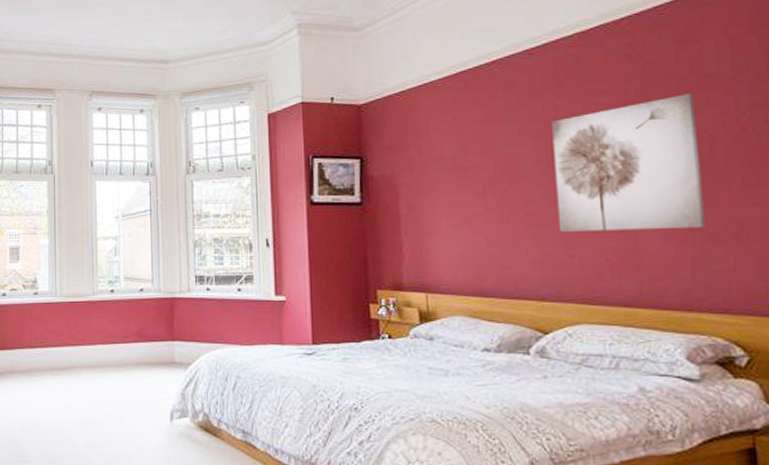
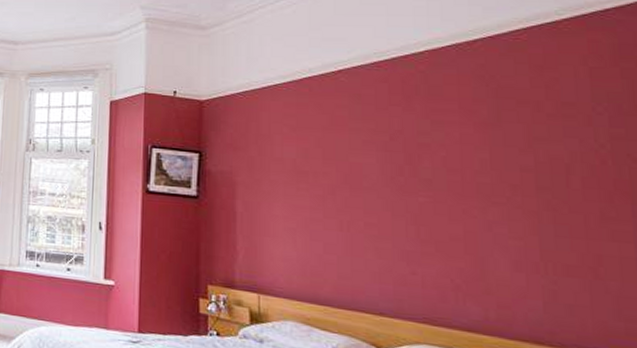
wall art: present [552,93,706,231] -> none [398,120,559,259]

